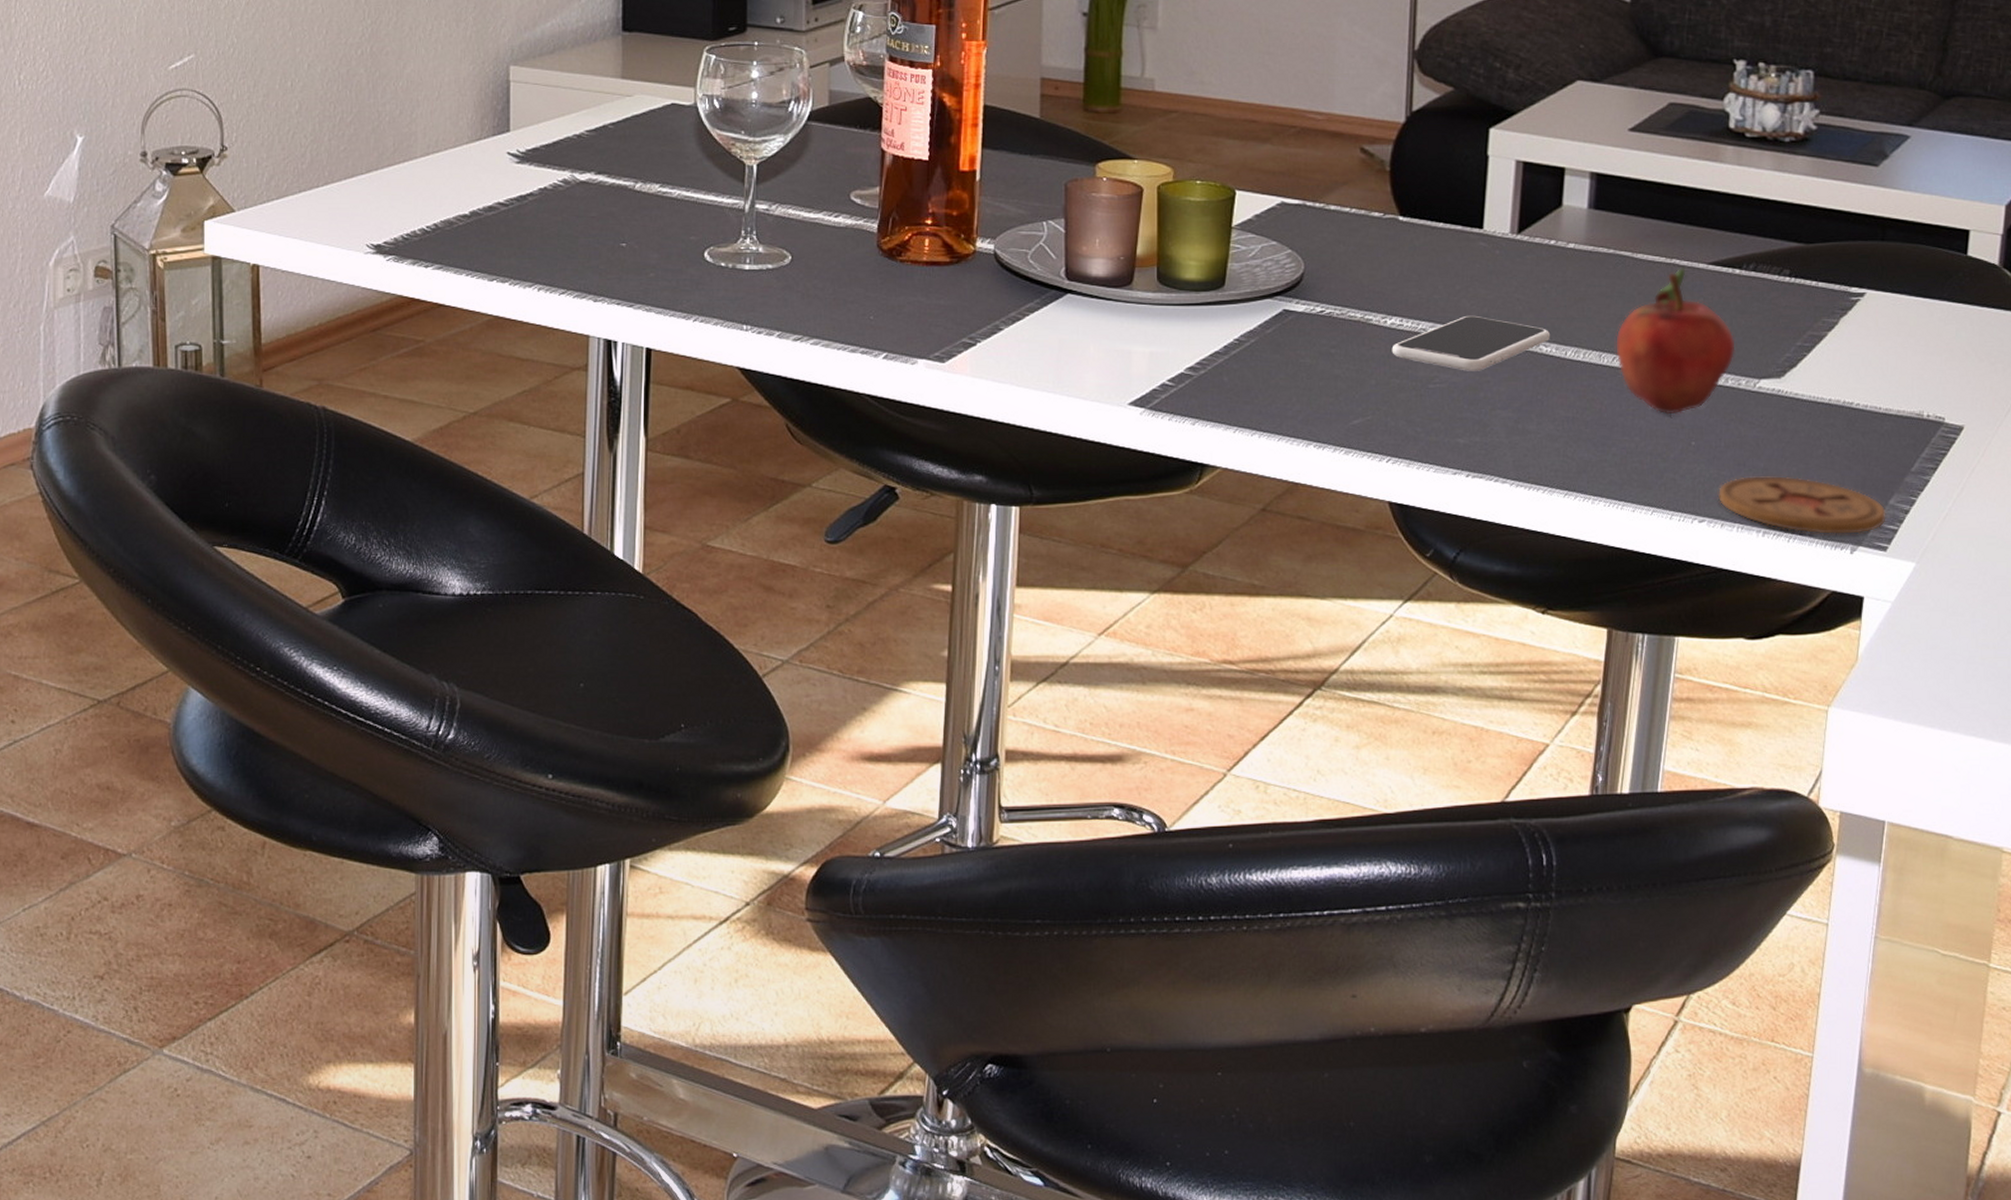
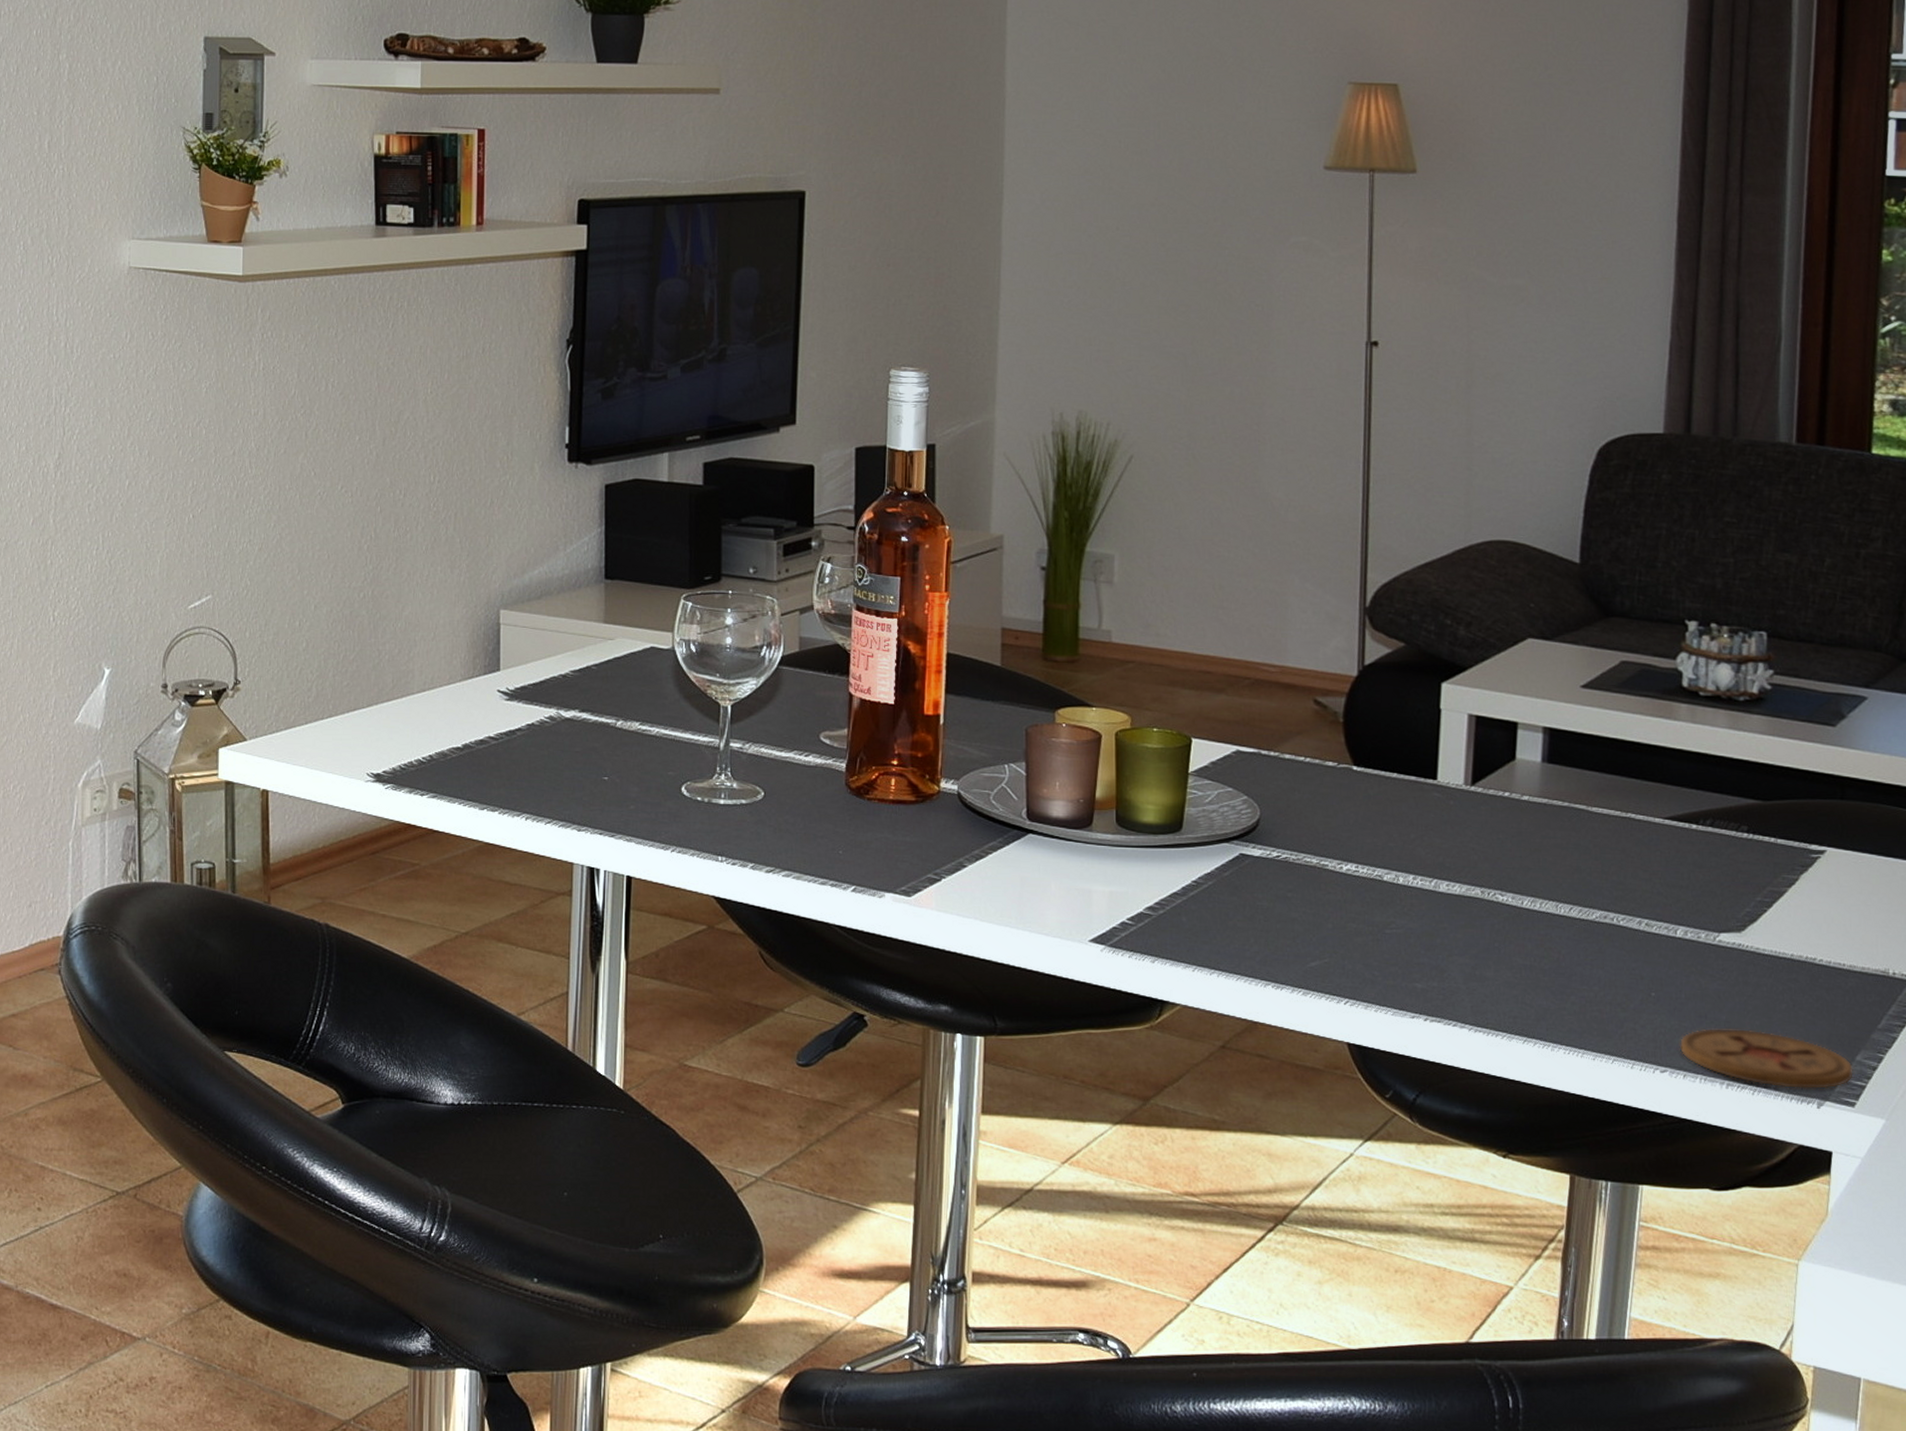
smartphone: present [1392,315,1551,371] -> none [1348,863,1507,918]
fruit: present [1616,268,1736,415] -> none [1572,822,1694,966]

